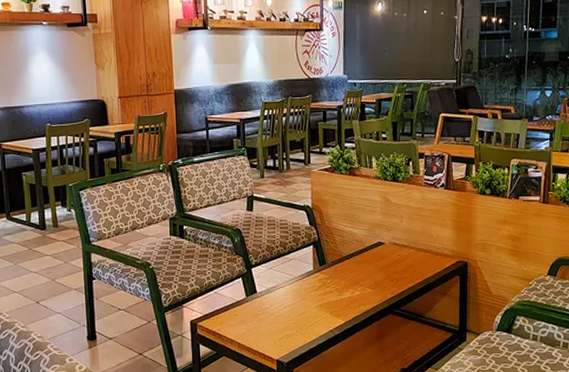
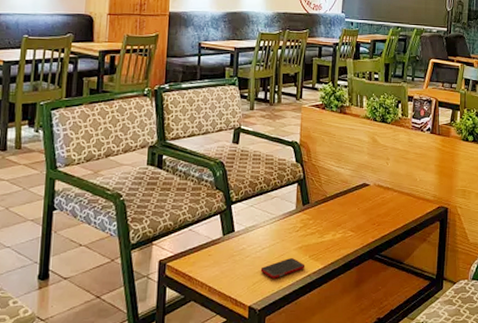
cell phone: none [284,315,327,335] -> present [260,258,305,279]

